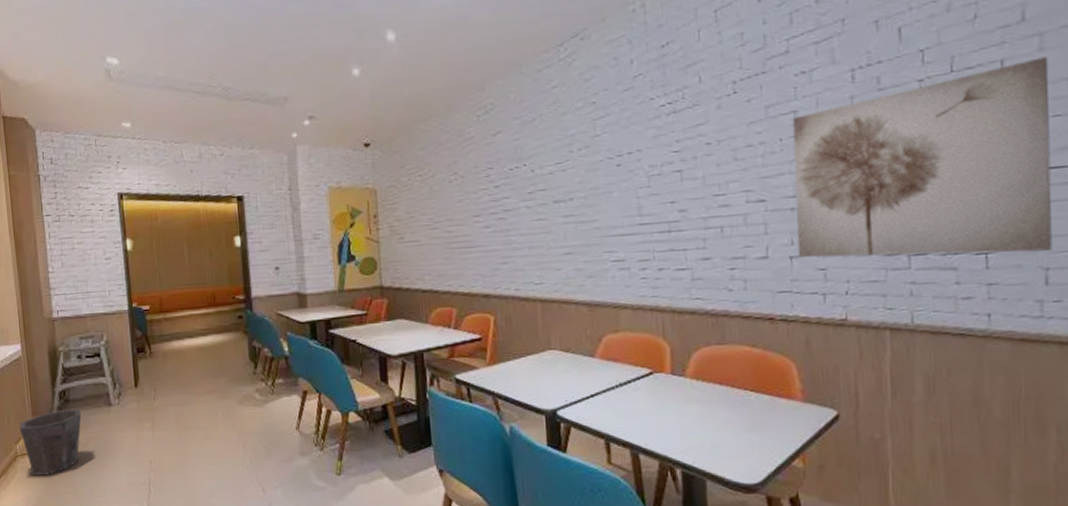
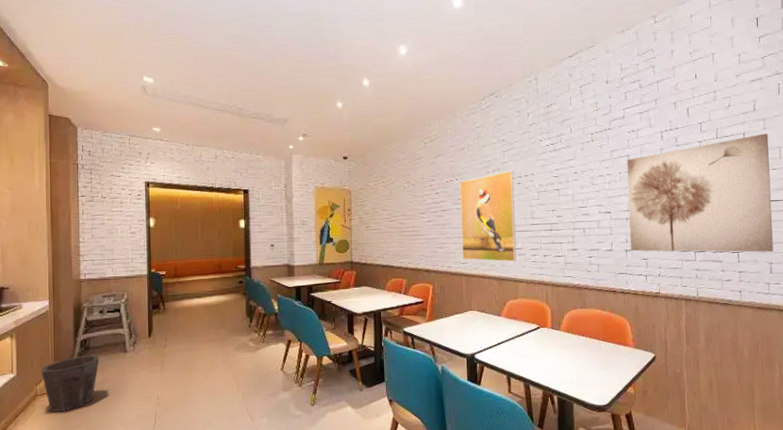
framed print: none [529,146,617,280] -> present [460,170,517,262]

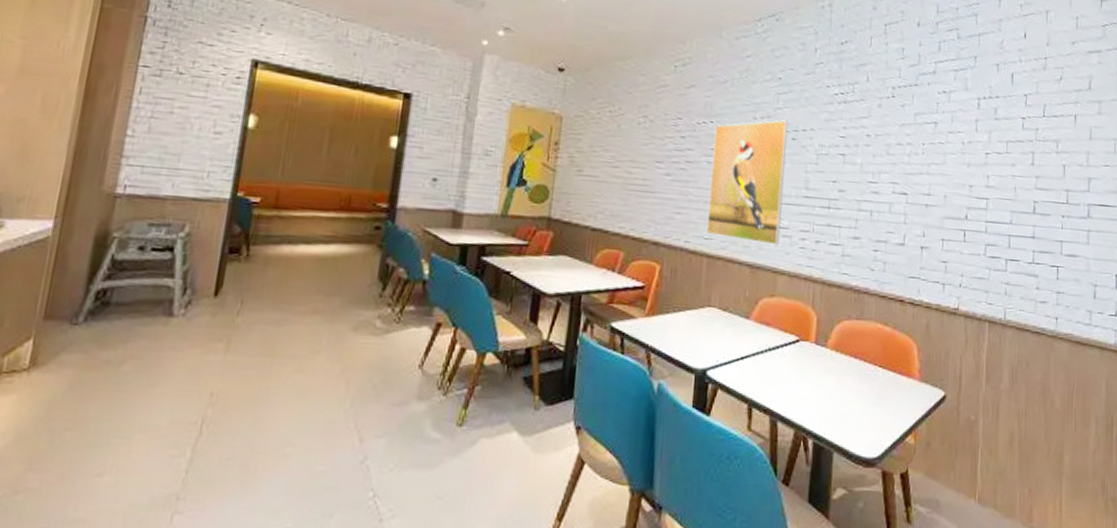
waste bin: present [41,355,99,412] -> none [15,315,124,403]
wall art: present [626,133,774,253] -> none [927,119,1103,272]

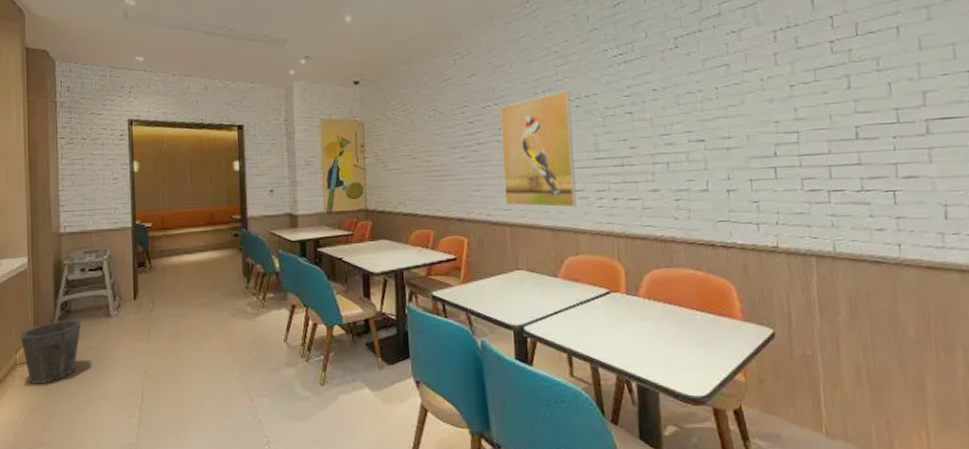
waste bin: none [15,315,124,403] -> present [20,320,81,384]

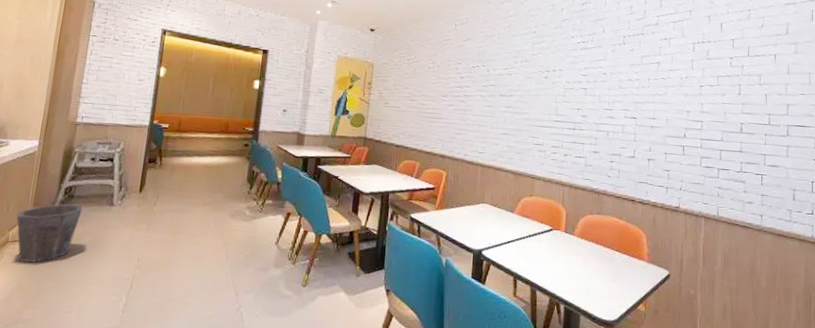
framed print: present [500,90,577,208] -> none [480,63,542,158]

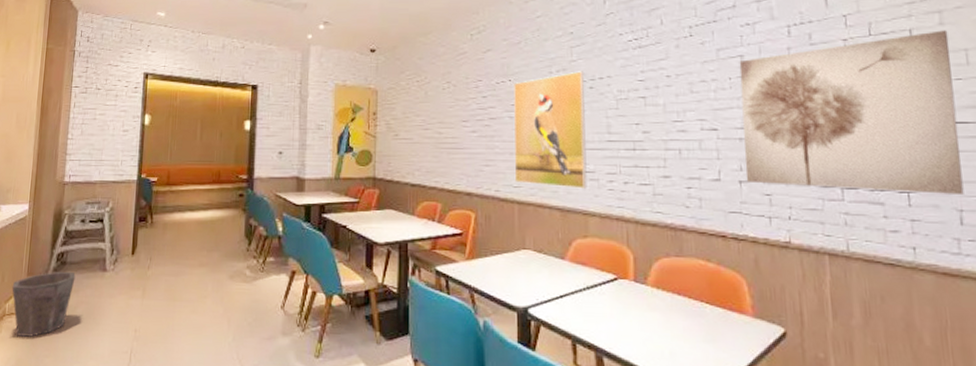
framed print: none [480,63,542,158] -> present [514,71,587,189]
wall art: none [653,57,799,179] -> present [739,30,964,196]

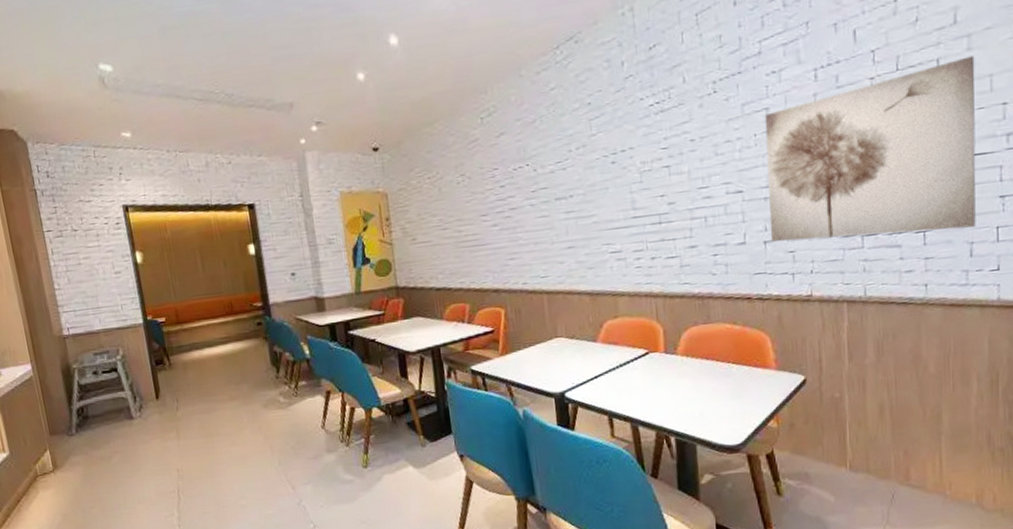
waste bin: present [12,272,76,337] -> none [37,425,103,494]
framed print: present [514,71,587,189] -> none [532,145,615,273]

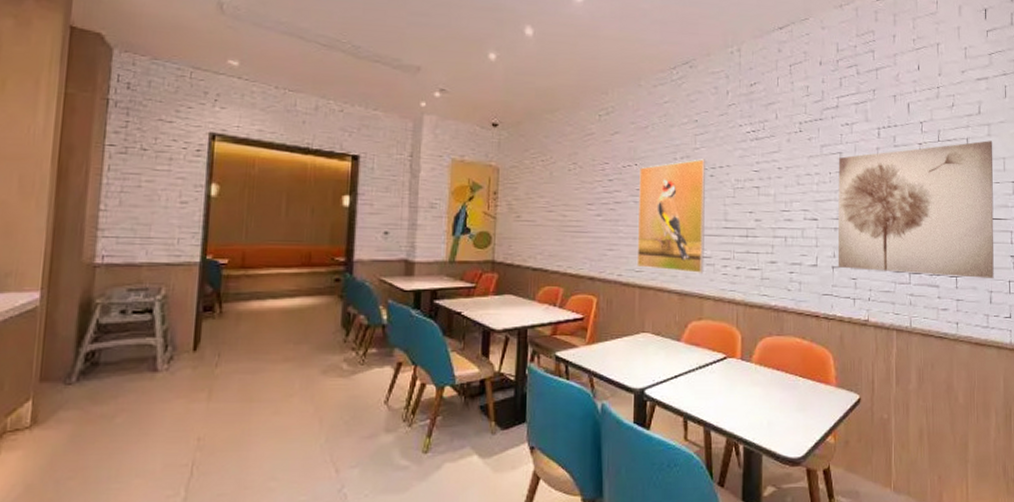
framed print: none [532,145,615,273] -> present [636,159,706,273]

